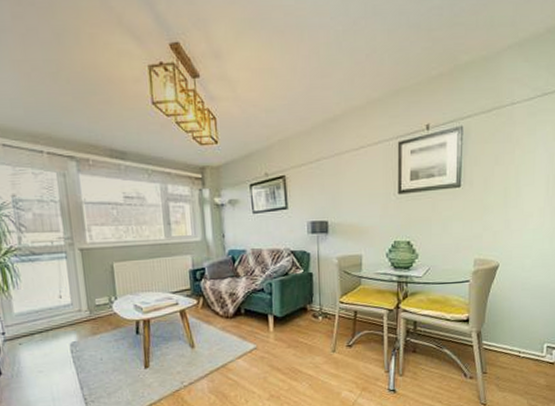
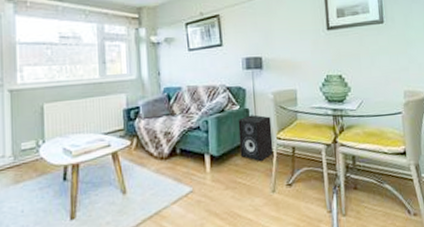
speaker: none [301,279,336,324] -> present [238,115,274,162]

